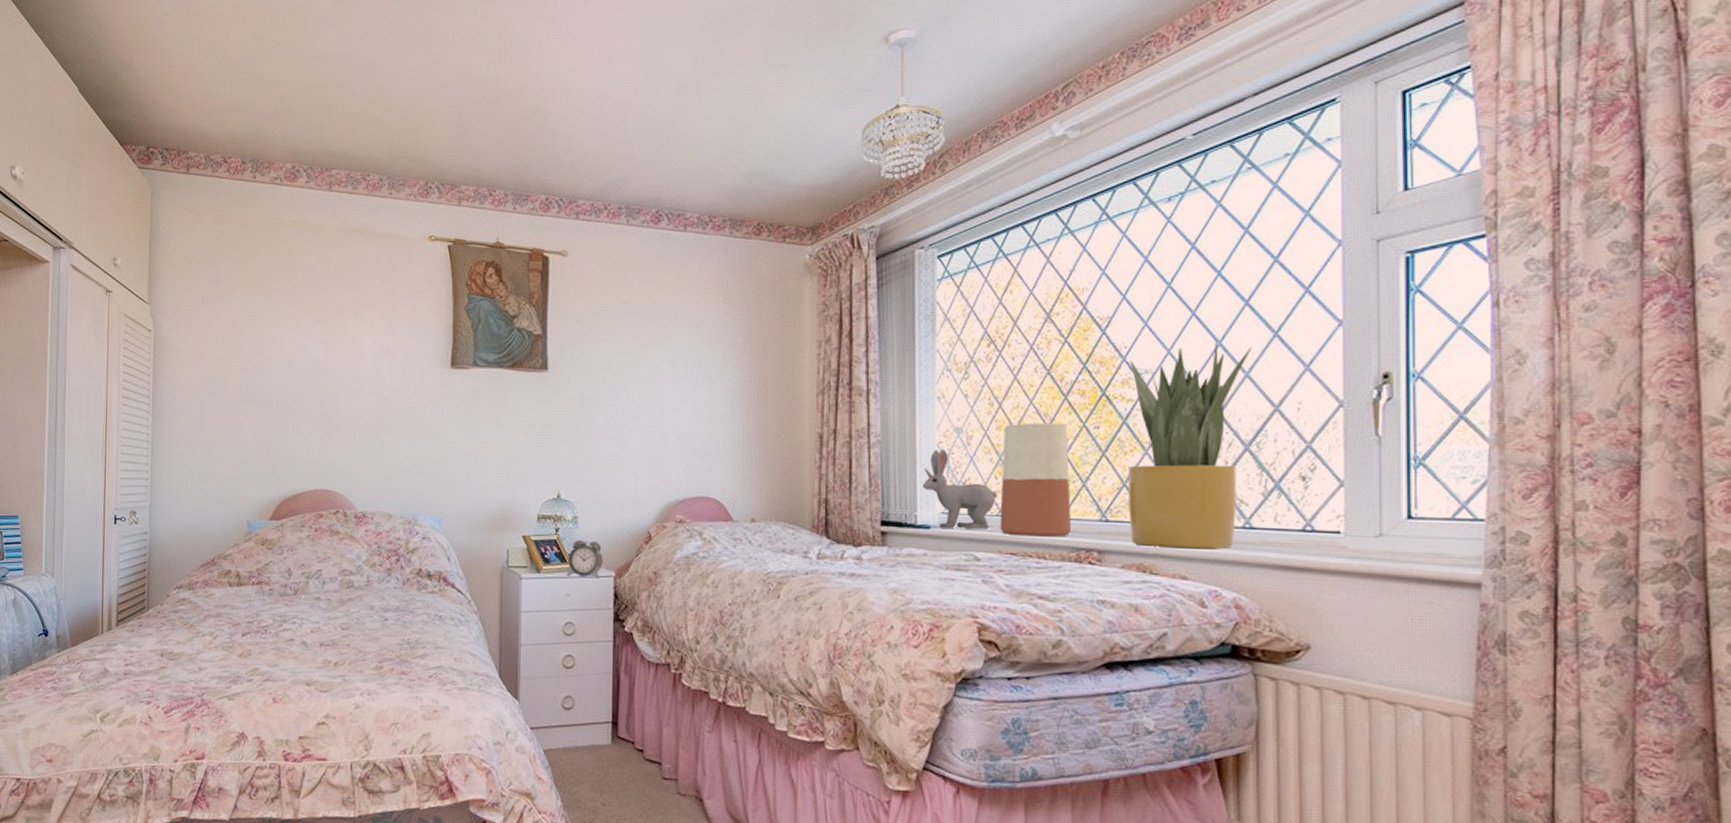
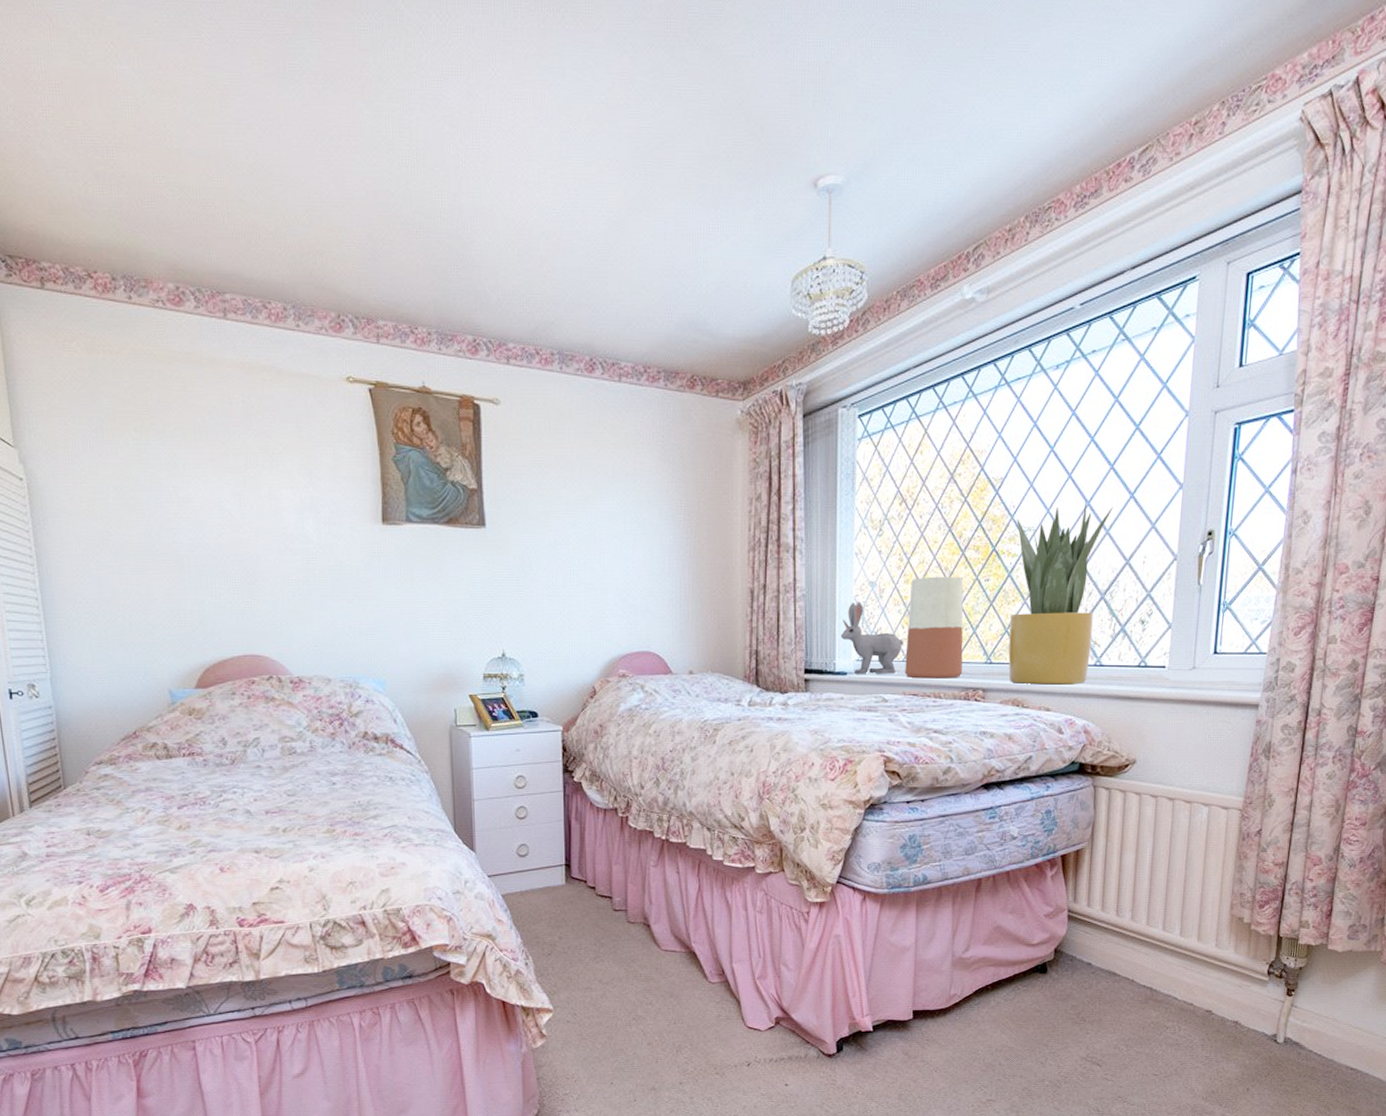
alarm clock: present [566,540,603,579] -> none [515,697,550,733]

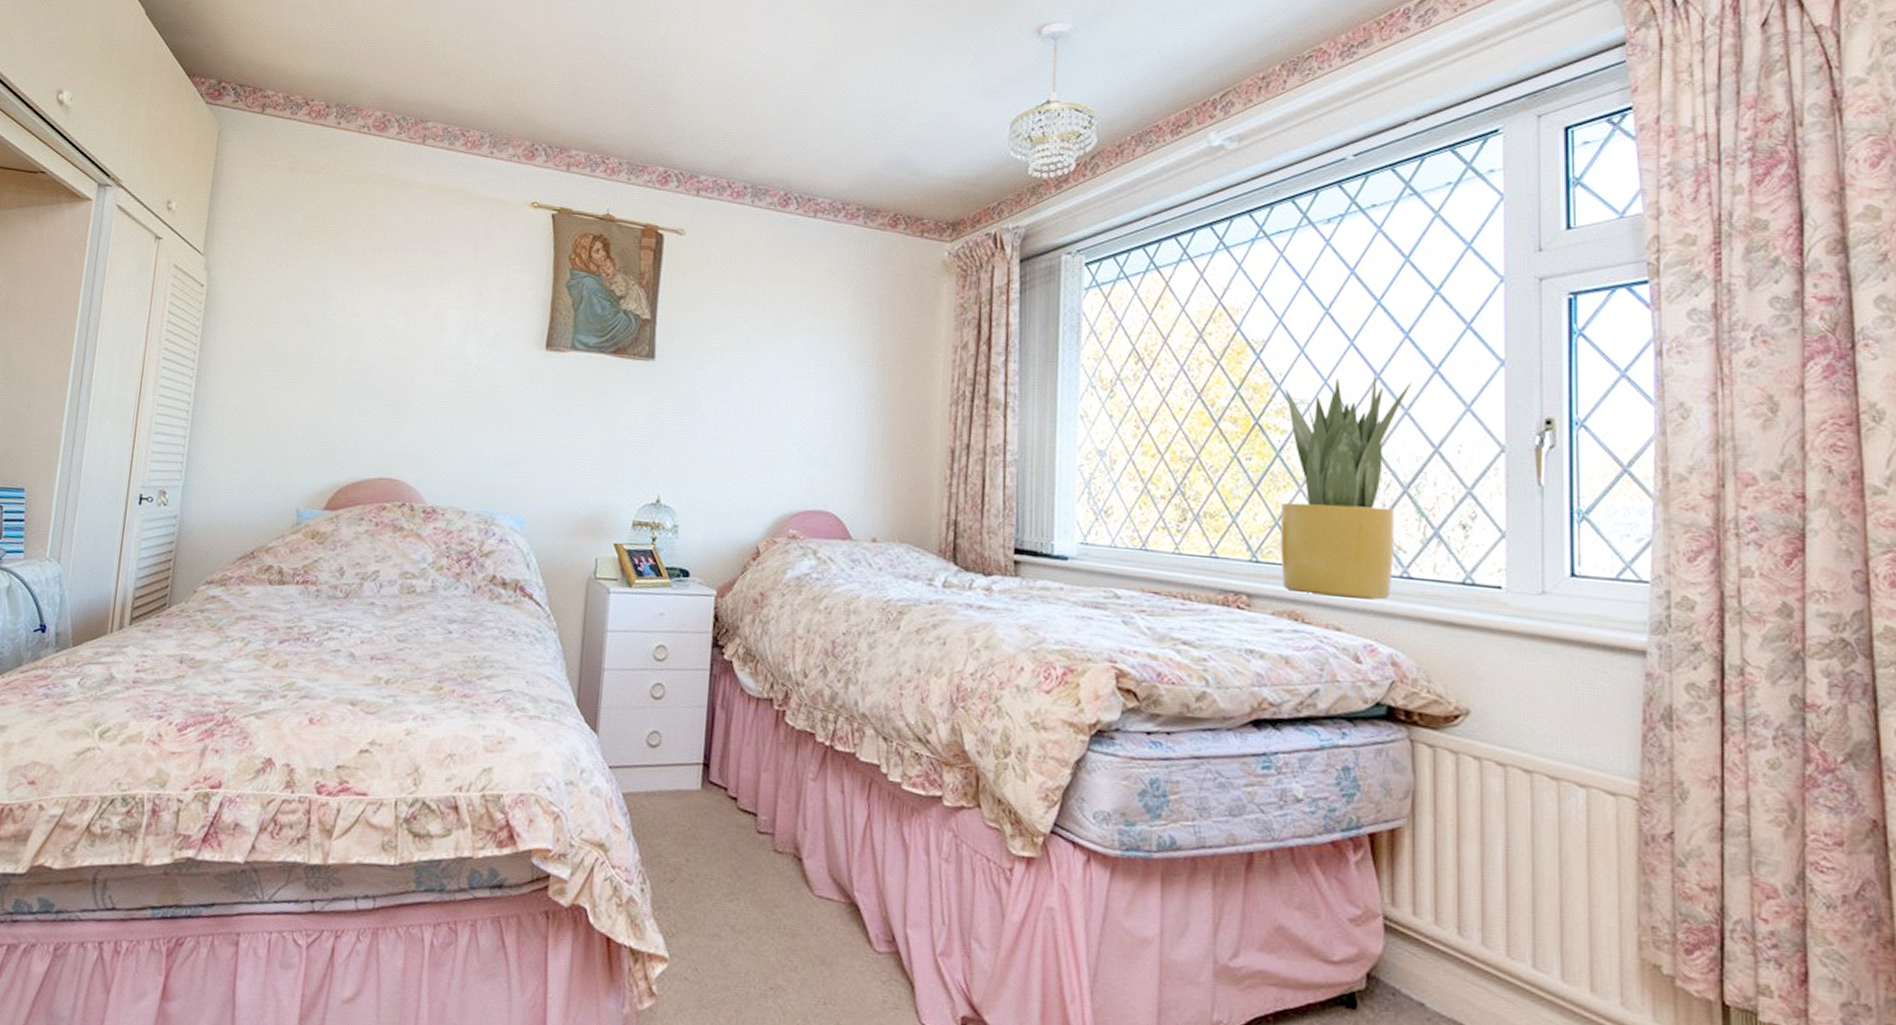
decorative figurine: present [840,601,905,675] -> none [1060,472,1143,564]
vase: present [905,576,964,679] -> none [1143,449,1220,577]

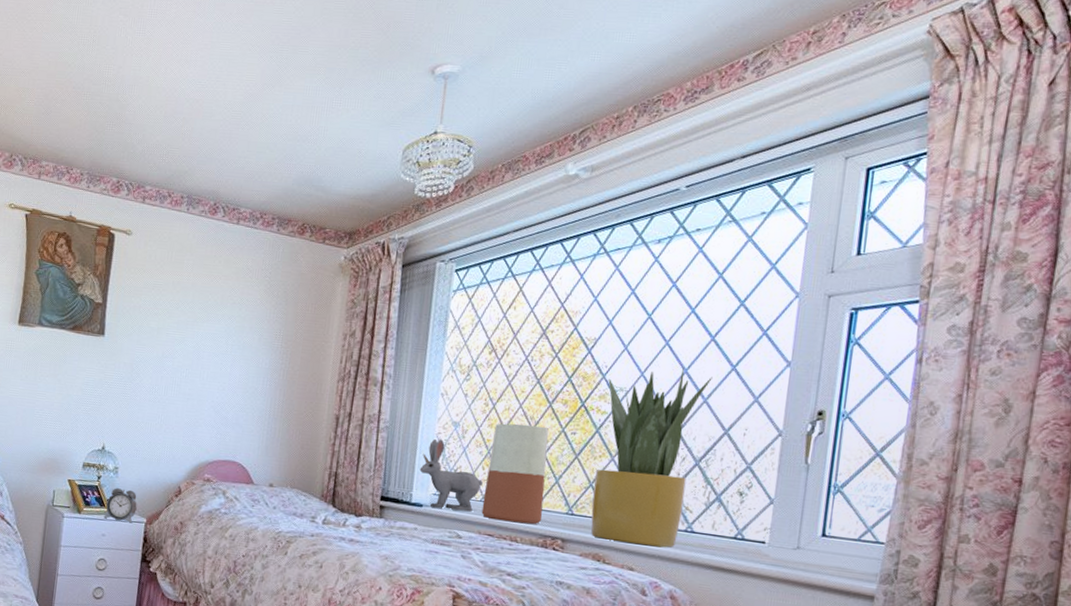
alarm clock: none [661,552,704,597] -> present [104,488,137,523]
decorative figurine: none [1060,472,1143,564] -> present [419,439,484,512]
vase: none [1143,449,1220,577] -> present [481,423,549,524]

